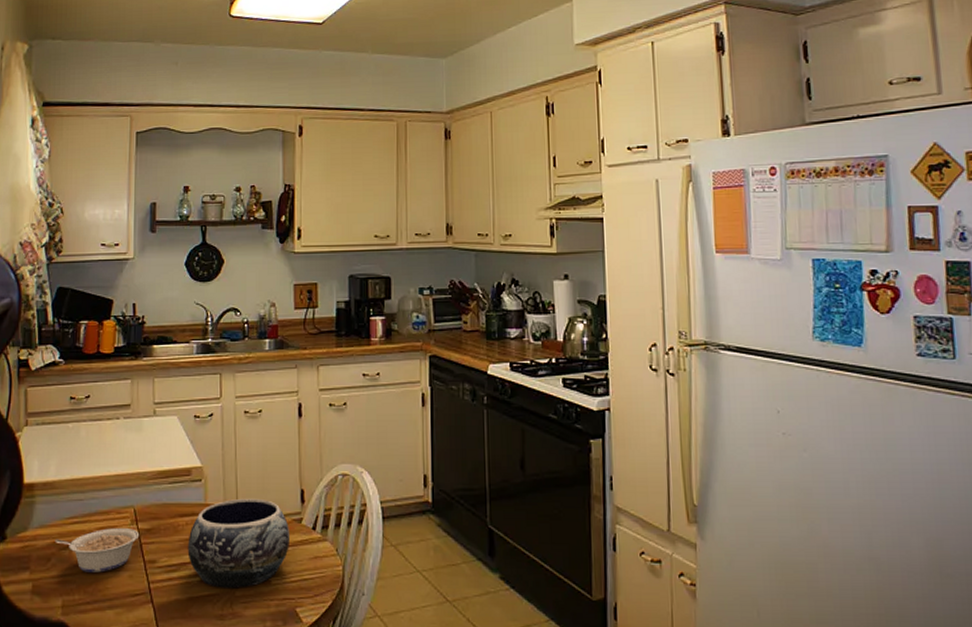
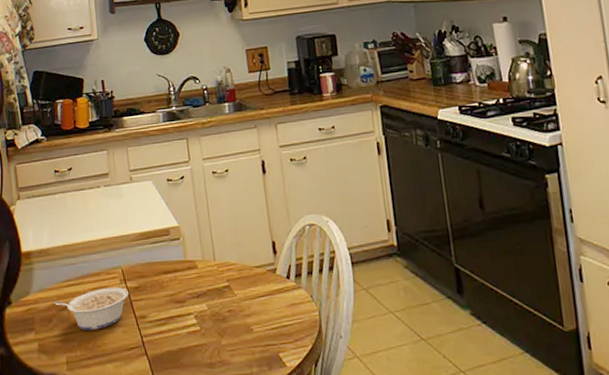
decorative bowl: present [187,498,291,589] -> none [173,252,267,338]

